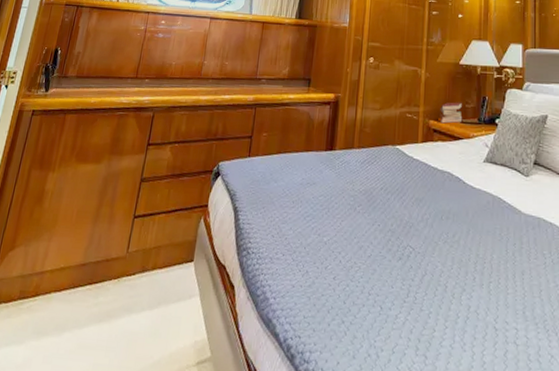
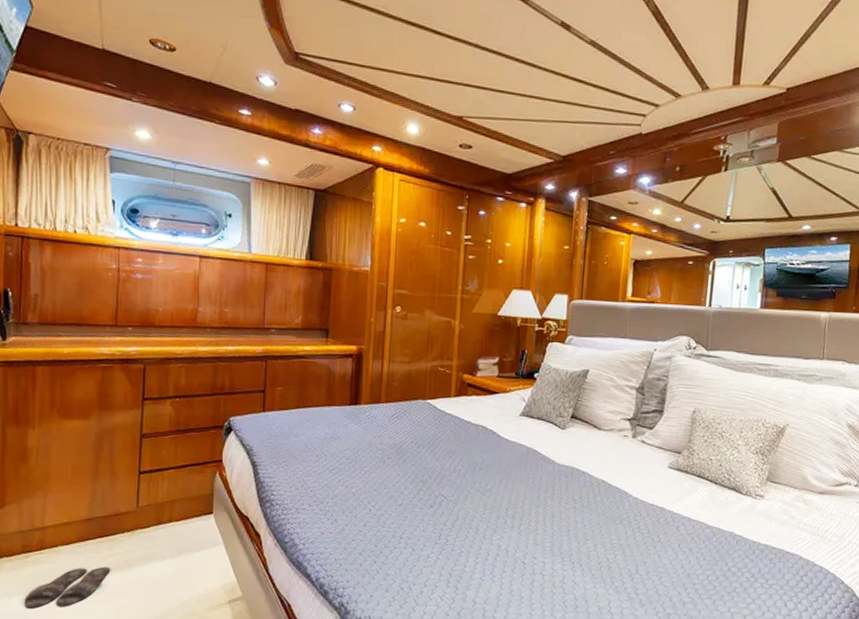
slippers: none [9,317,93,363] -> present [24,566,111,609]

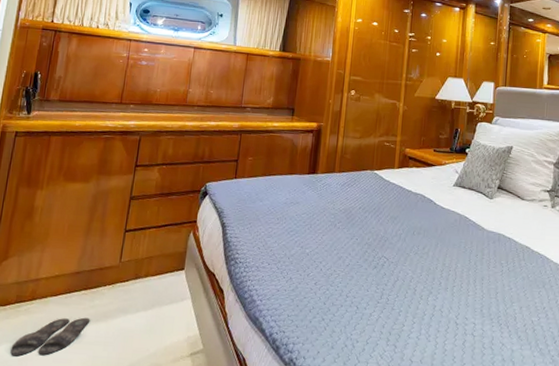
books: present [473,355,499,378] -> none [414,133,436,152]

